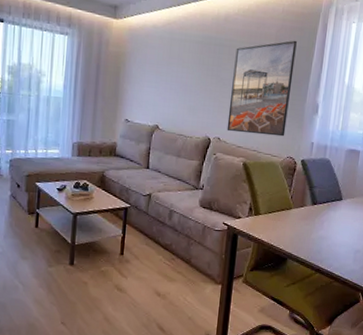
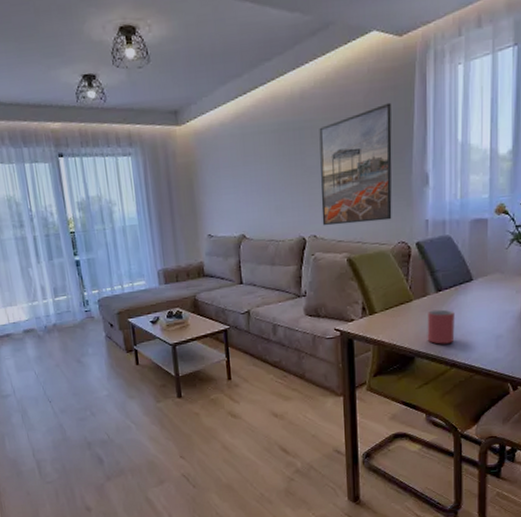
mug: none [299,220,325,251] -> present [427,309,455,344]

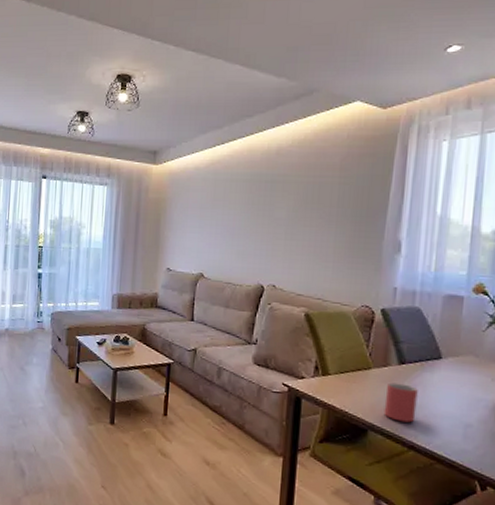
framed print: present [319,102,392,226] -> none [283,168,368,282]

